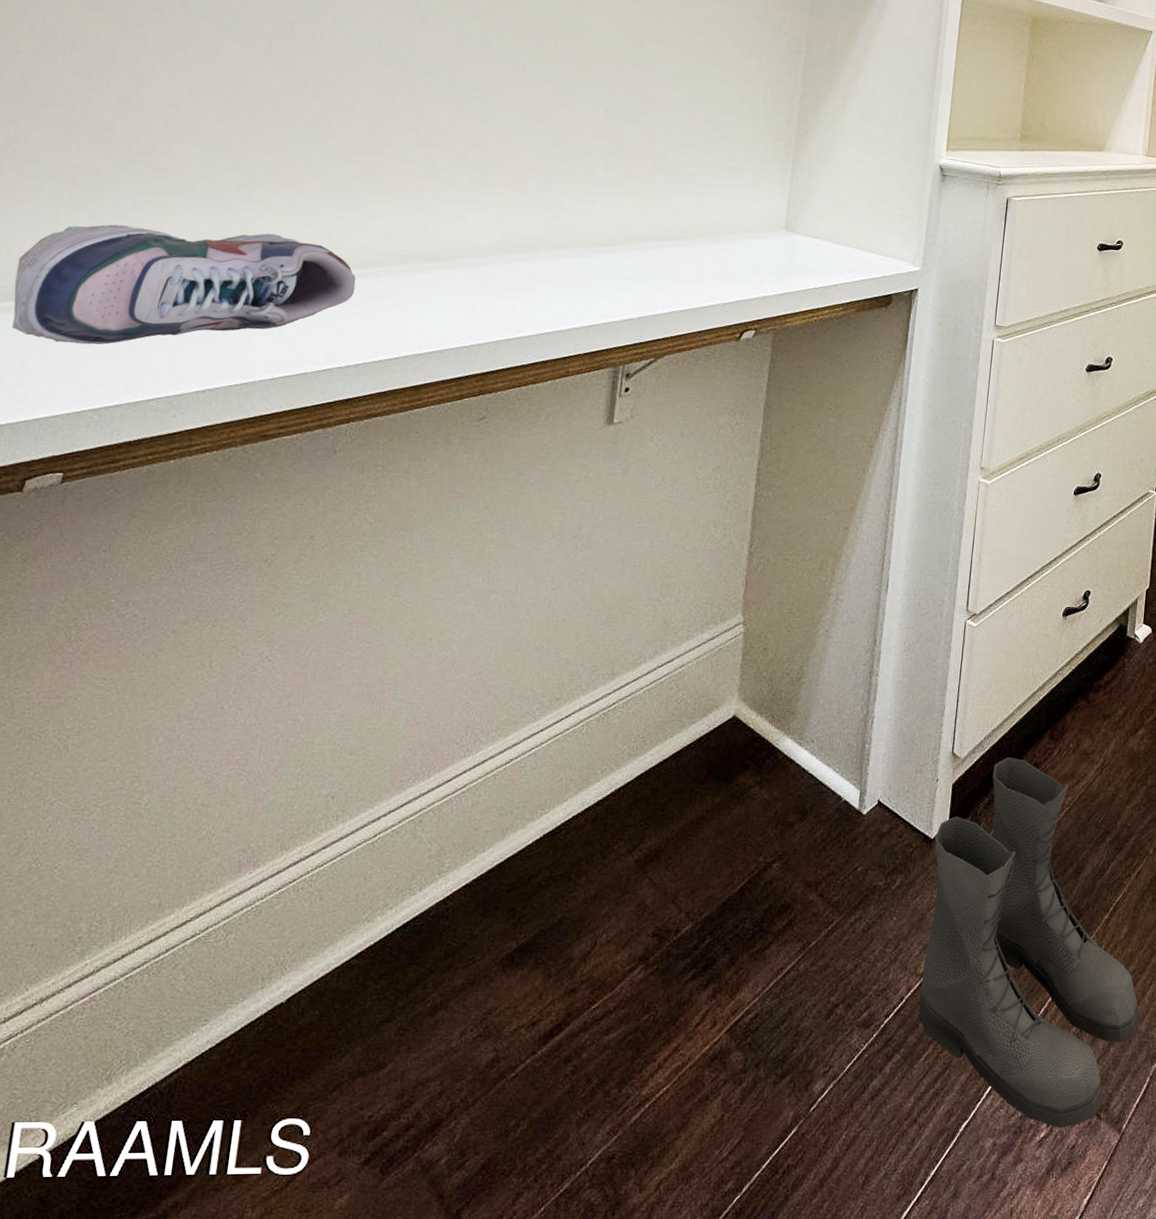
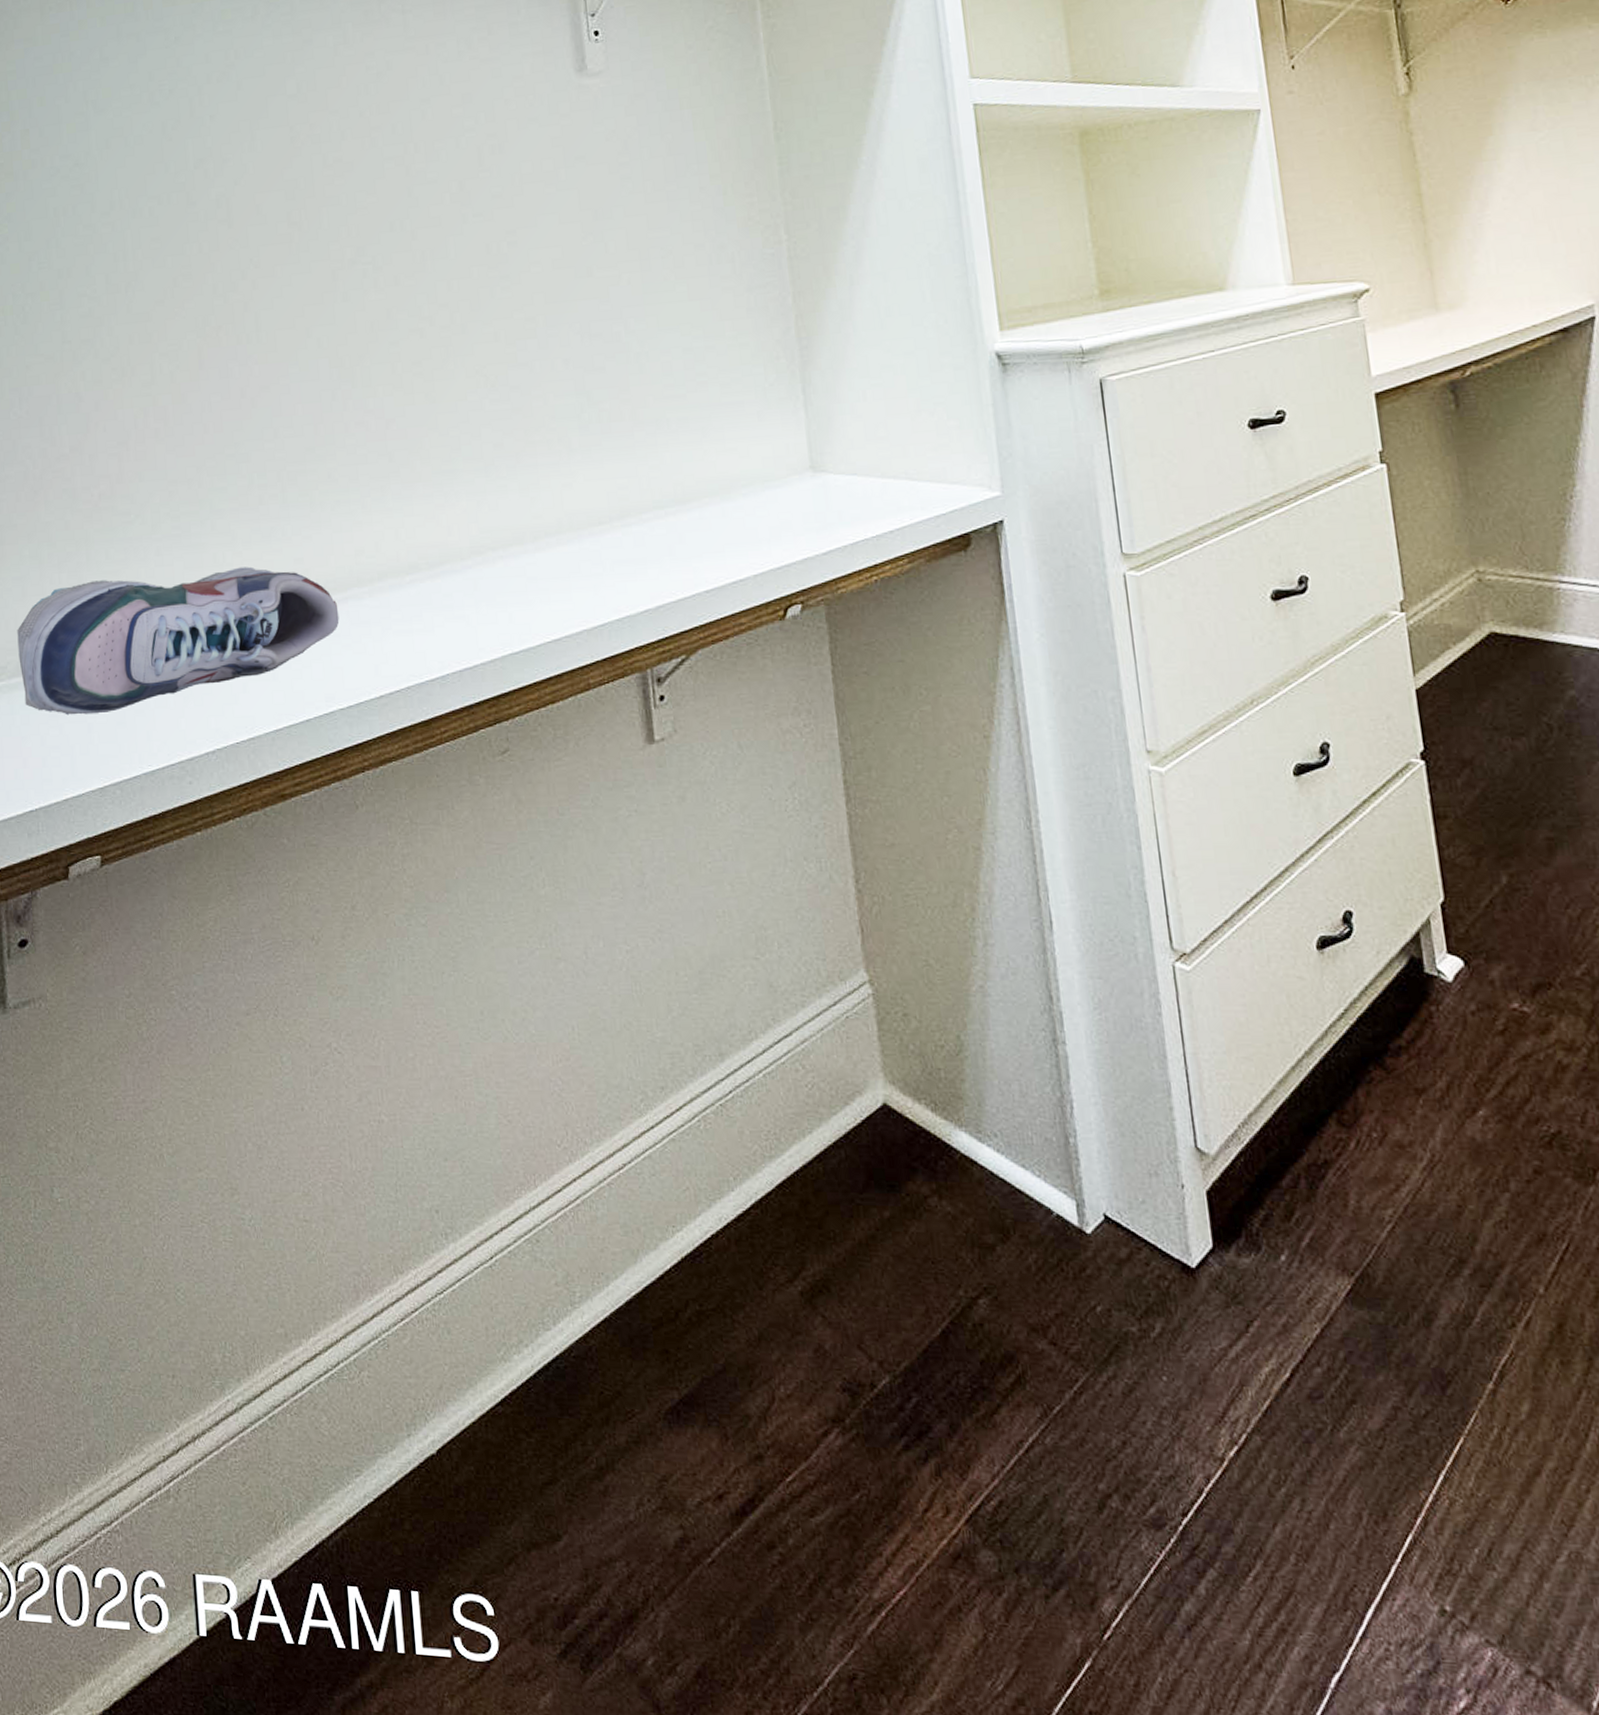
boot: present [917,757,1141,1128] -> none [1197,1152,1586,1697]

